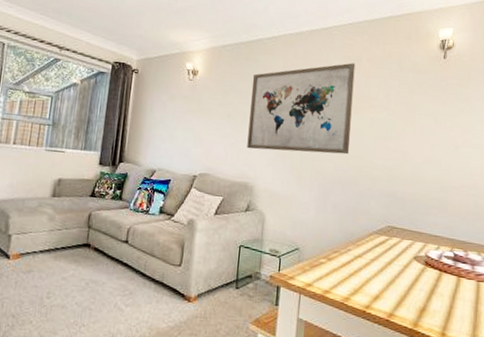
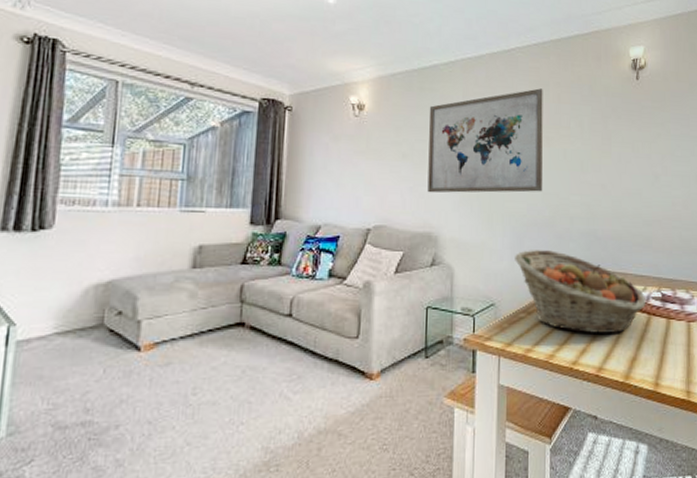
fruit basket: none [319,204,439,285] -> present [515,250,647,333]

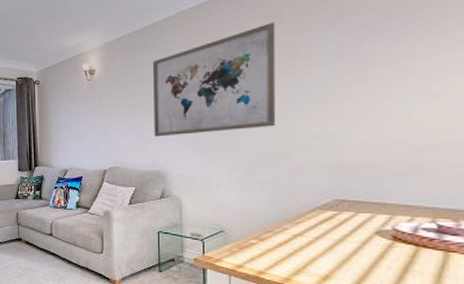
fruit basket: present [515,250,647,333] -> none [244,182,414,263]

